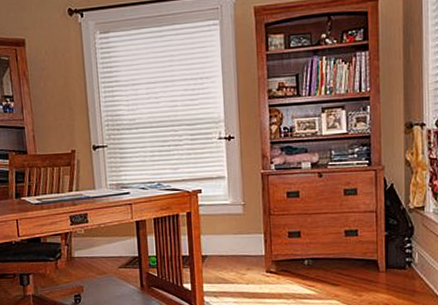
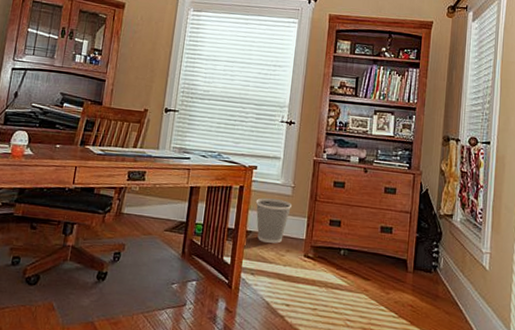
wastebasket: none [206,219,246,264] -> present [255,198,293,244]

